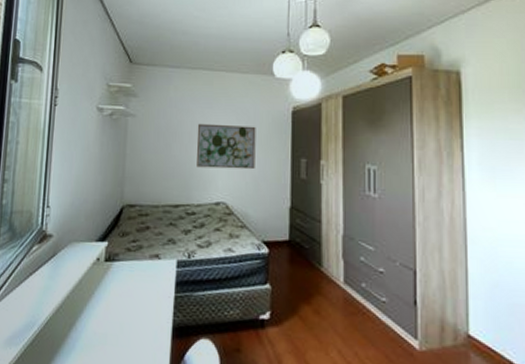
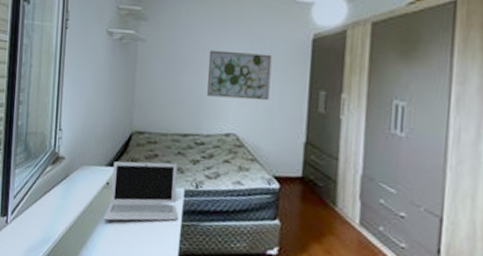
laptop: none [93,234,170,298] -> present [103,161,178,221]

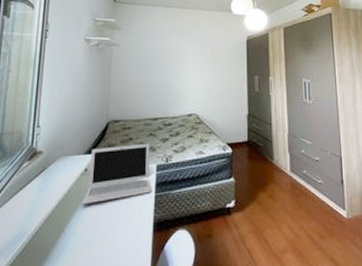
wall art: present [207,50,272,101] -> none [171,50,219,86]

